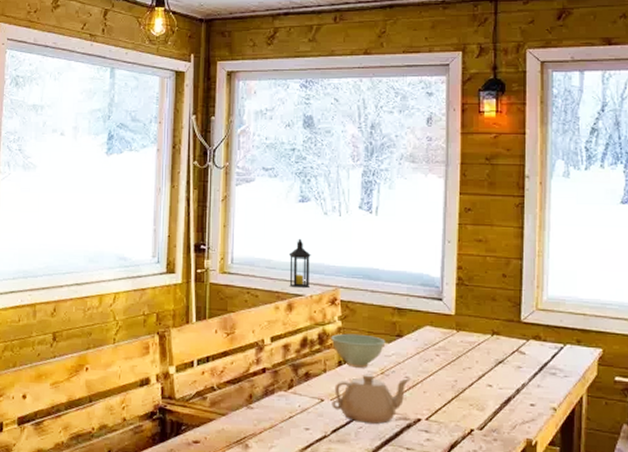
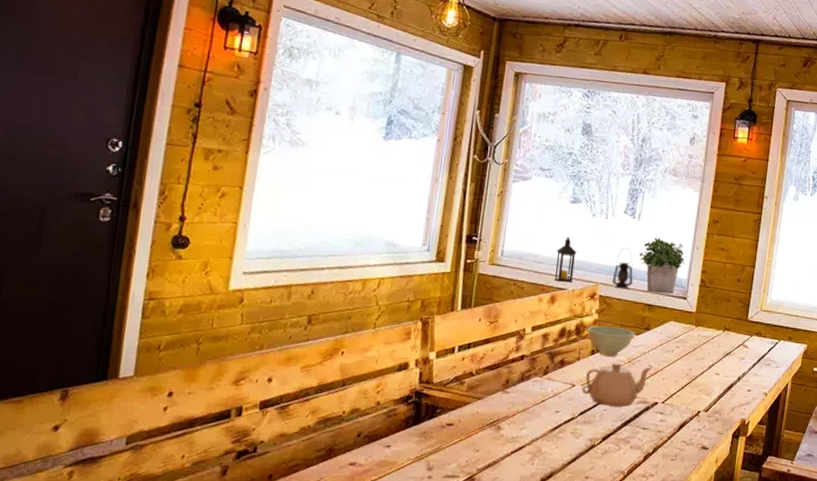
lantern: none [353,246,376,292] -> present [612,248,633,290]
potted plant: none [380,233,436,296] -> present [639,237,685,295]

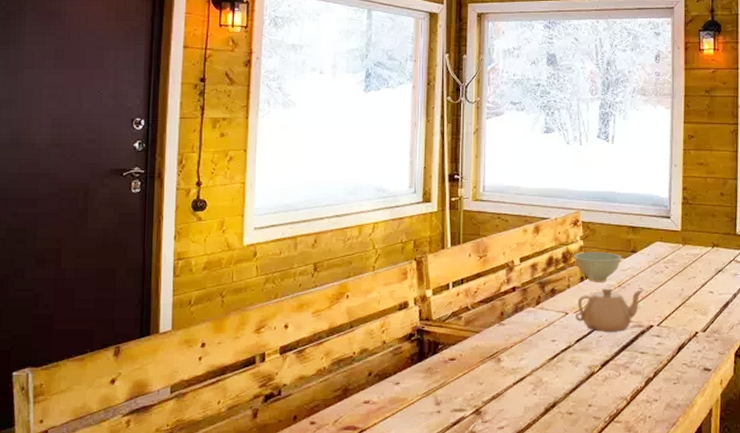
lantern: present [554,236,577,284] -> none [535,166,555,212]
lantern: present [612,248,633,290] -> none [593,172,613,213]
potted plant: present [639,237,685,295] -> none [617,159,664,215]

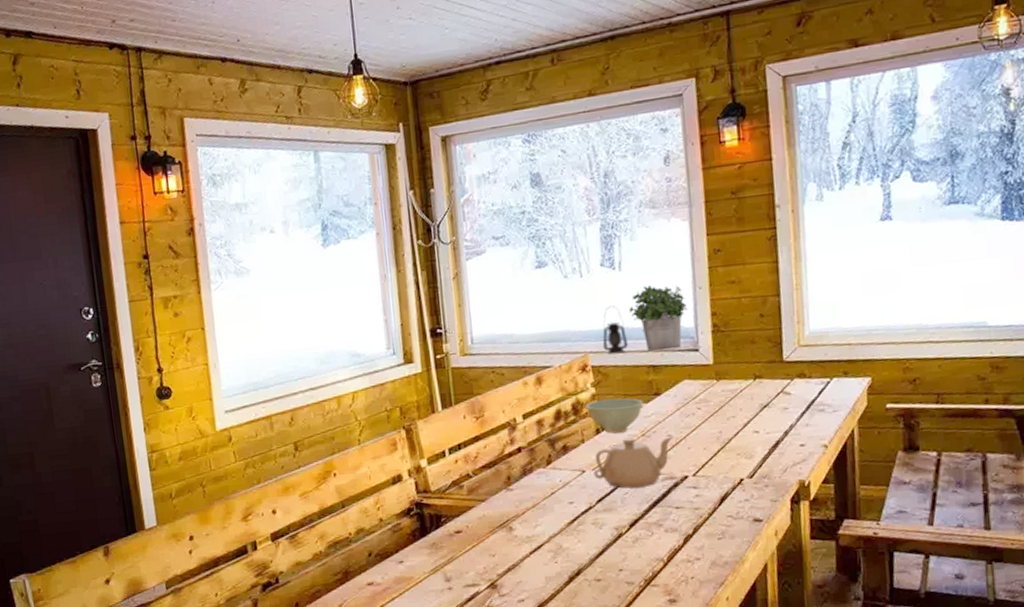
lantern: none [593,172,613,213] -> present [602,305,628,355]
potted plant: none [617,159,664,215] -> present [628,285,688,352]

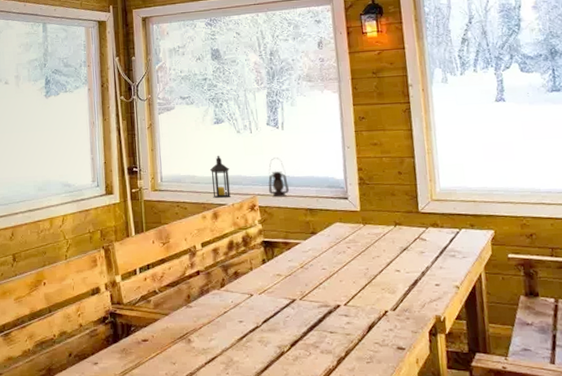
lantern: none [531,307,559,361] -> present [209,155,232,199]
bowl: present [585,398,644,434] -> none [253,234,302,264]
teapot: present [593,436,674,489] -> none [260,268,328,312]
potted plant: present [628,285,688,352] -> none [289,143,339,197]

